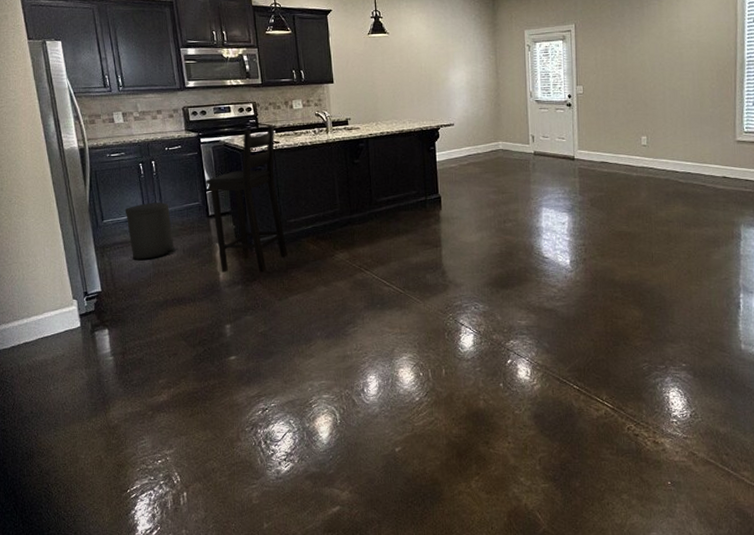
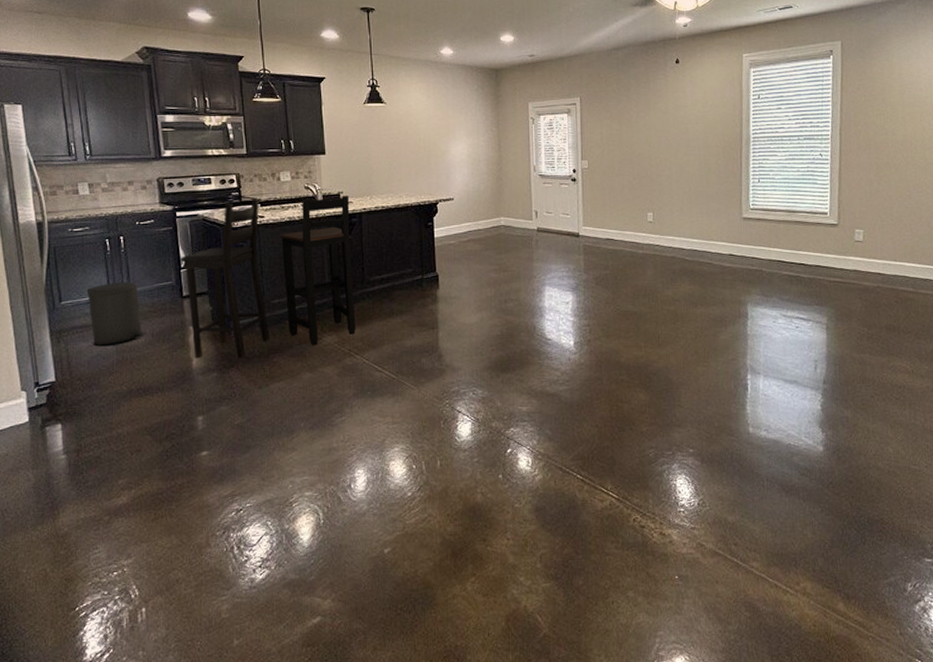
bar stool: none [294,122,365,262] -> present [280,196,356,346]

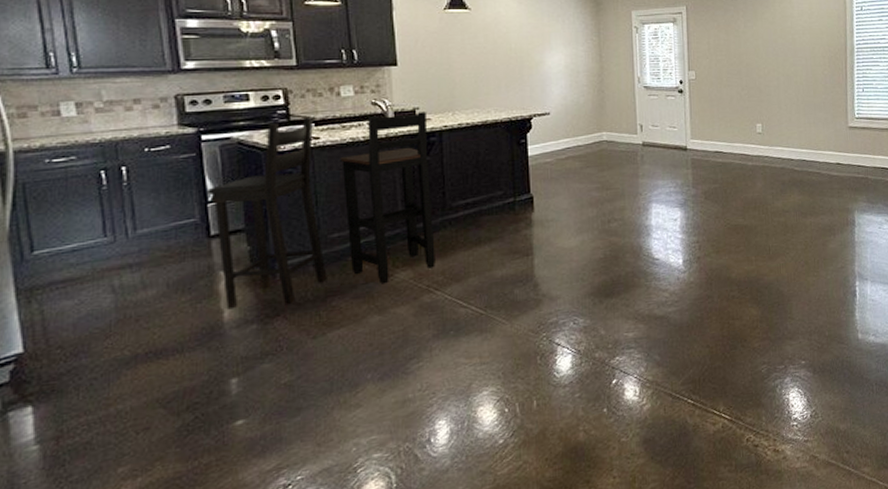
pedal bin: present [86,281,147,347] -> none [71,221,160,305]

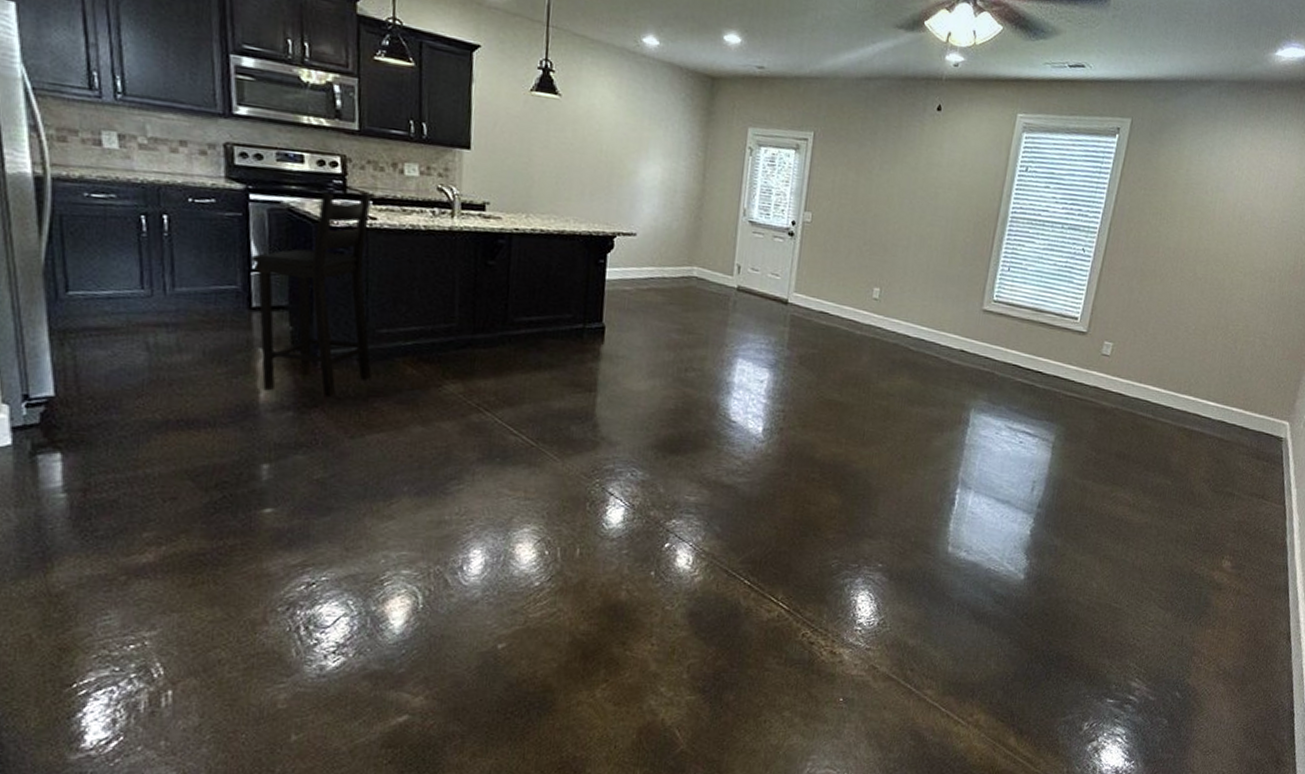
bar stool: present [340,112,435,284] -> none [396,204,498,394]

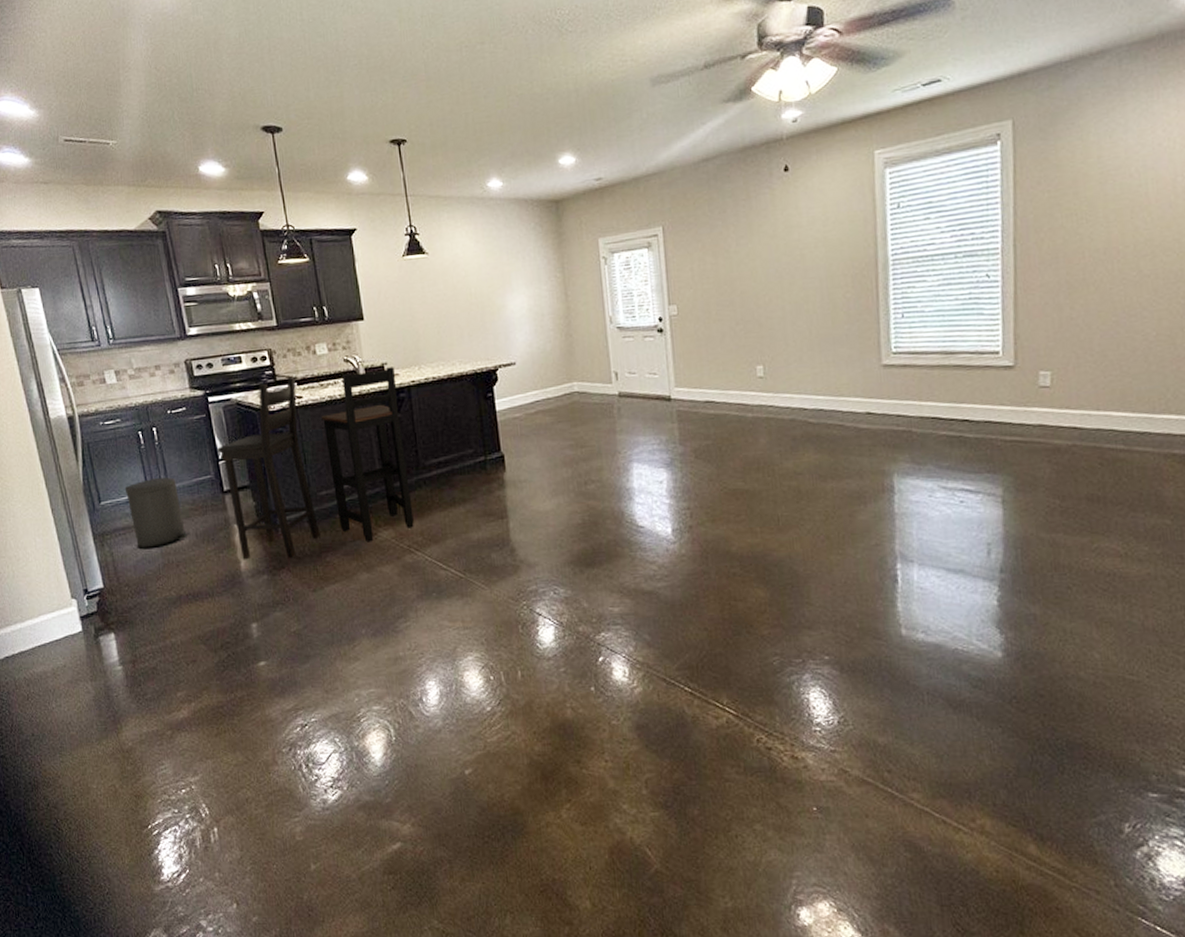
pedal bin: none [108,275,196,360] -> present [124,476,191,550]
bar stool: none [396,204,498,394] -> present [321,367,414,543]

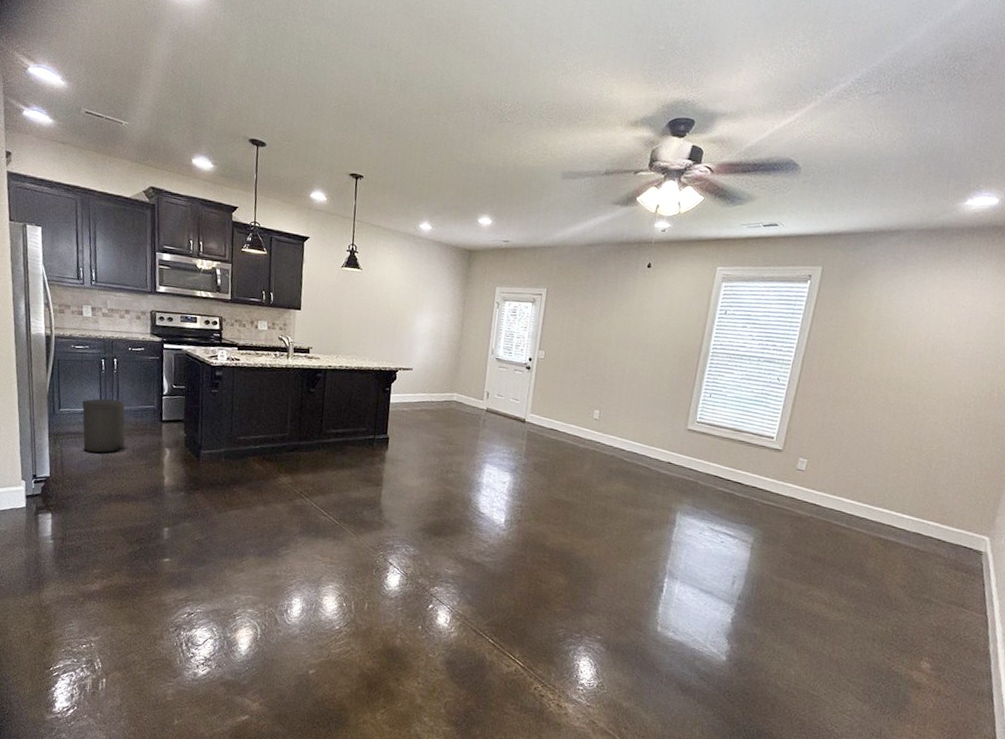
bar stool: present [217,376,320,560] -> none [163,341,237,484]
bar stool: present [321,367,414,543] -> none [250,349,318,484]

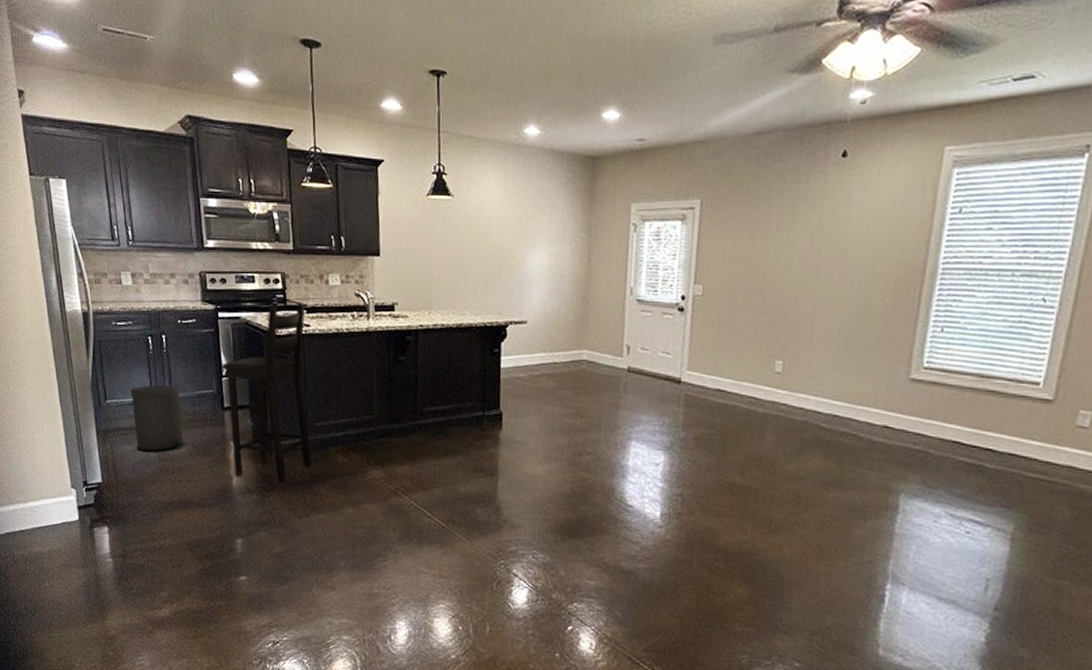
bar stool: none [163,341,237,484] -> present [222,303,312,483]

